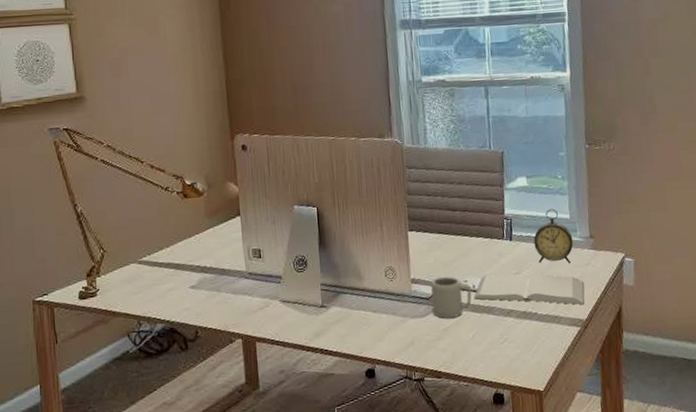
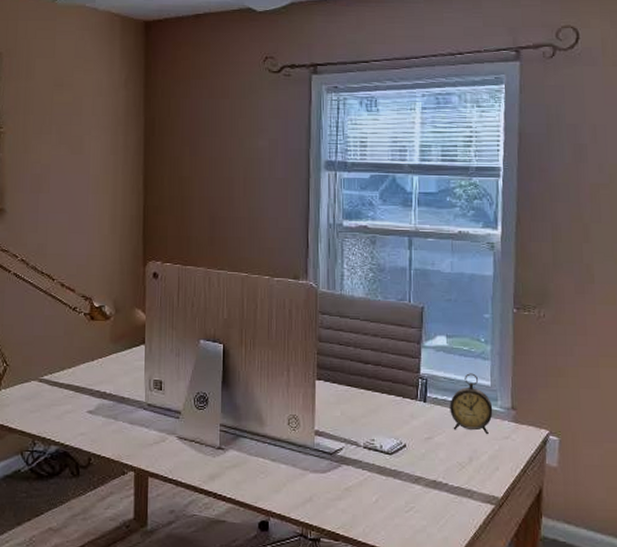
cup: present [431,276,472,318] -> none [334,432,379,477]
book: present [474,273,585,305] -> none [380,436,502,482]

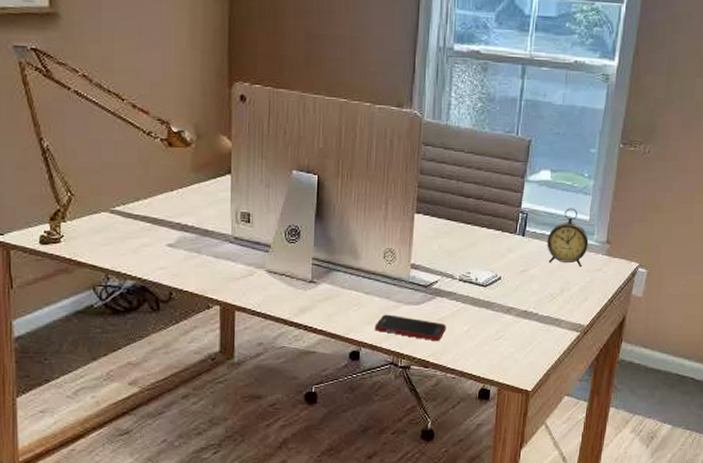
cell phone: none [282,482,354,513] -> present [374,314,447,342]

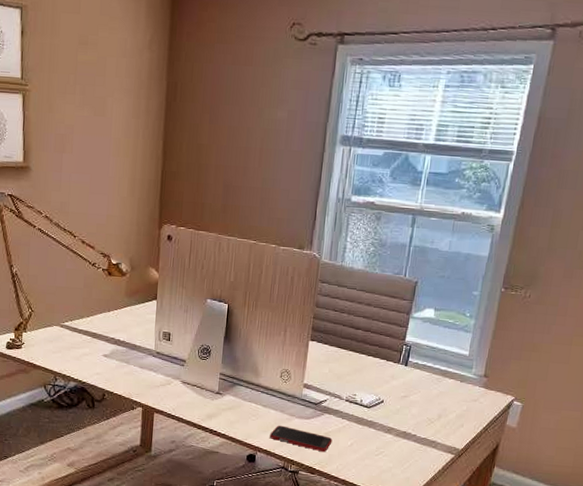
alarm clock: present [547,208,589,268] -> none [427,343,467,397]

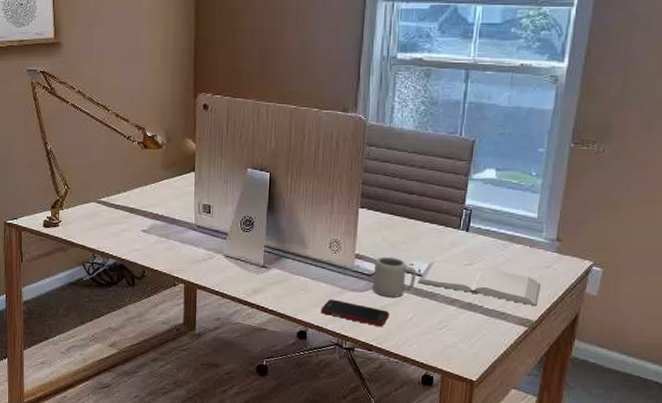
cup: none [318,386,359,425] -> present [372,256,417,297]
book: none [359,392,467,436] -> present [418,261,540,307]

